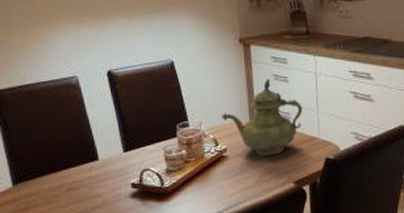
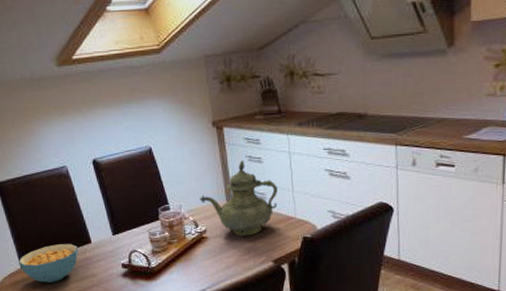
cereal bowl: none [11,161,82,204] -> present [19,244,78,283]

